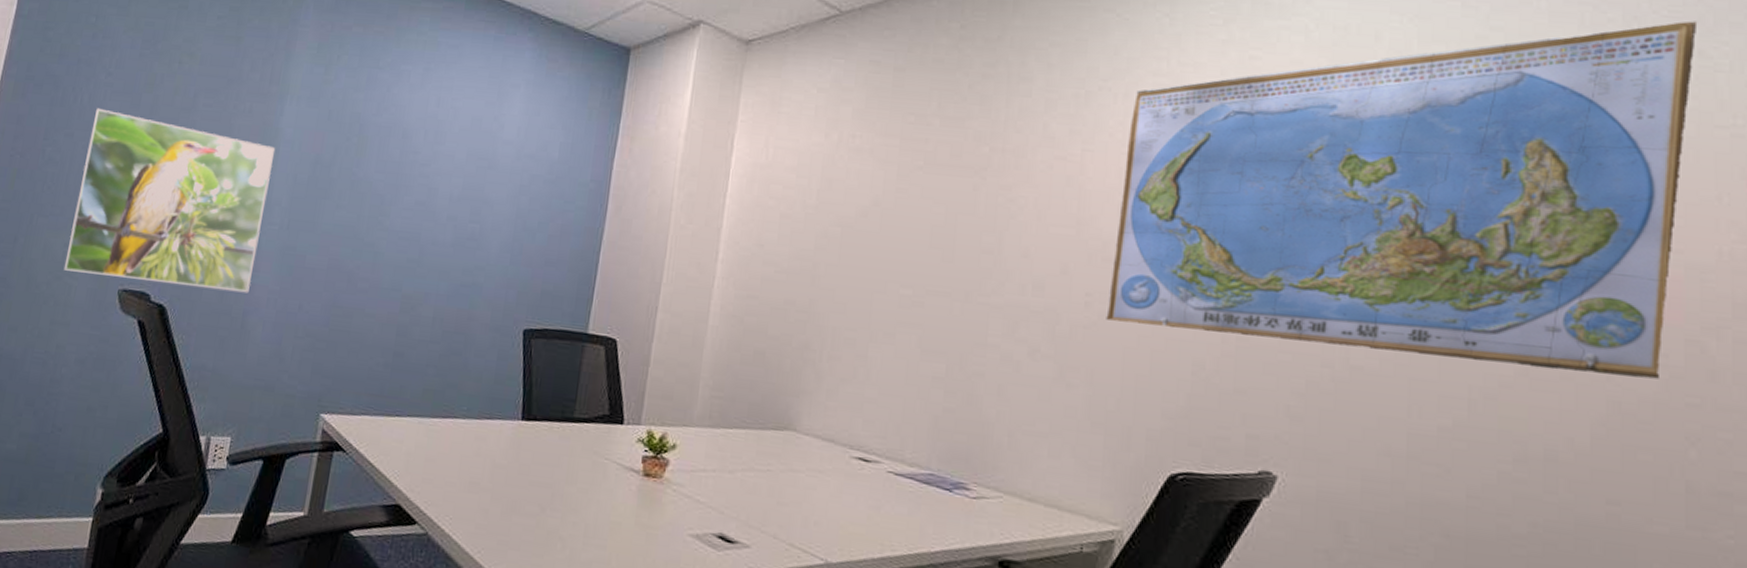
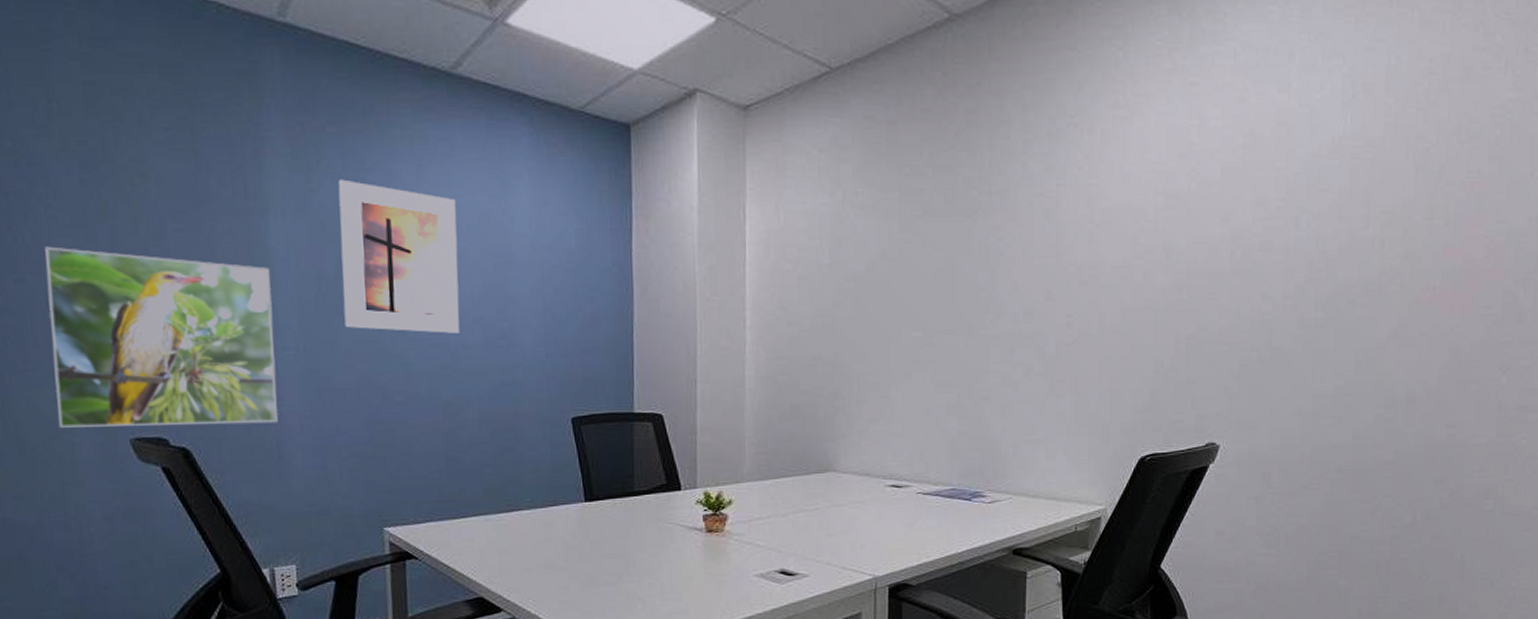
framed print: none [328,74,454,229] -> present [338,179,460,334]
world map: present [1106,21,1698,379] -> none [1084,21,1526,336]

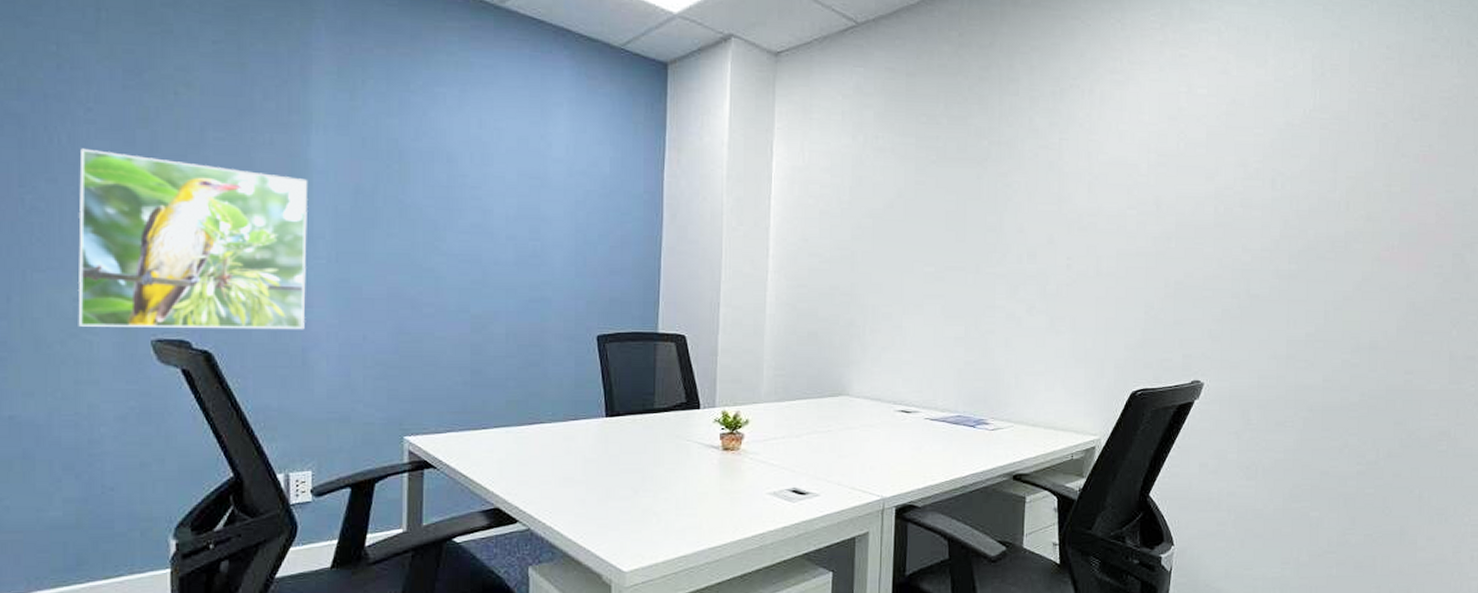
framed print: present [338,179,460,334] -> none [379,99,497,250]

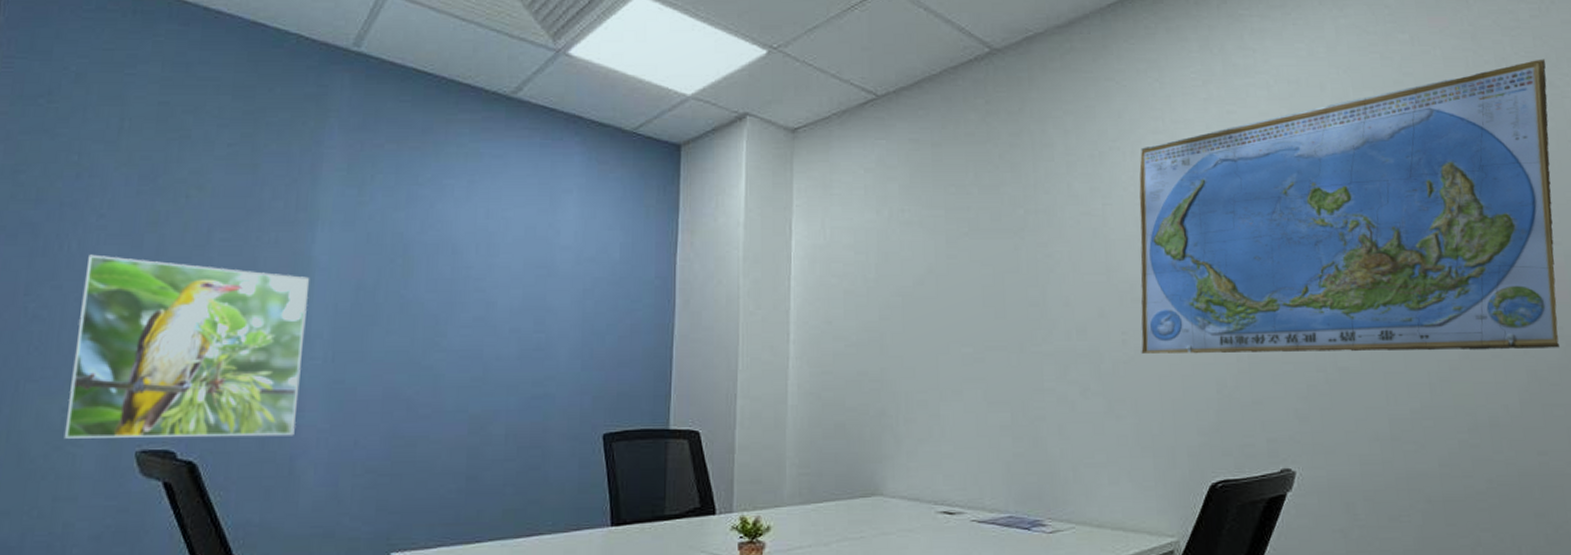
world map: none [1083,18,1468,284] -> present [1139,59,1559,354]

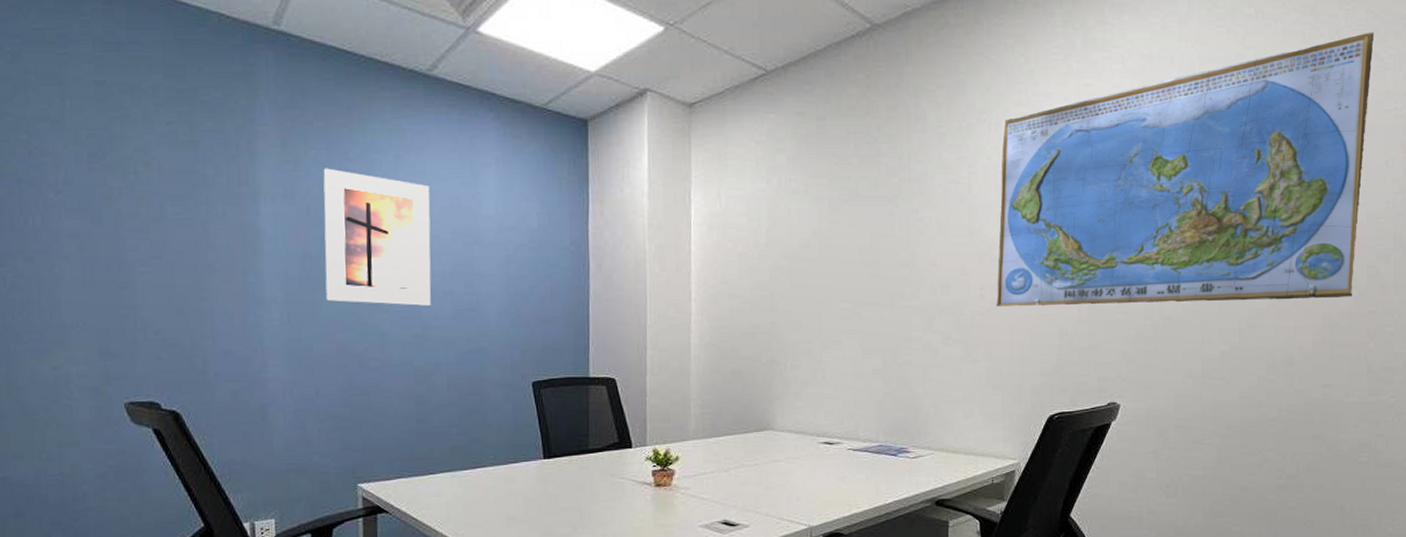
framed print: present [63,254,310,439] -> none [53,228,262,393]
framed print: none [378,193,504,345] -> present [323,168,431,306]

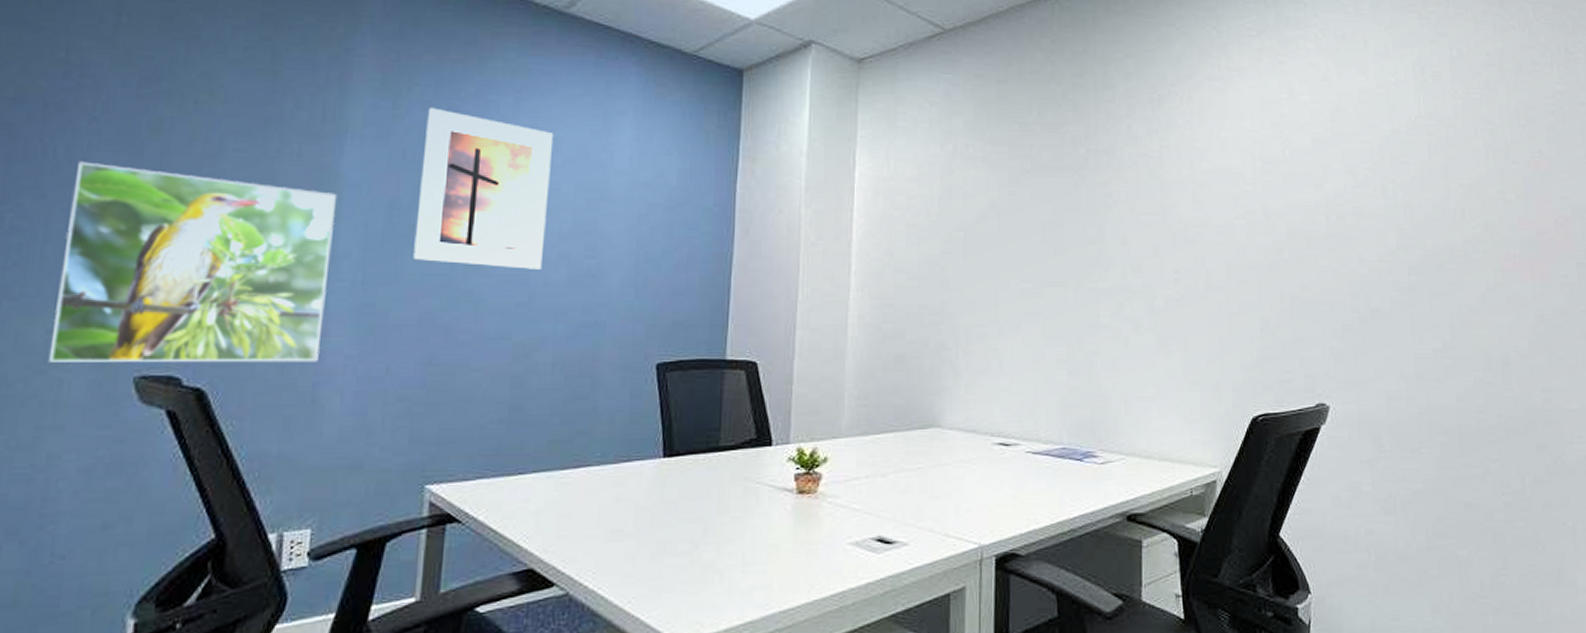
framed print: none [53,228,262,393] -> present [48,161,338,363]
world map: present [996,32,1375,306] -> none [1192,26,1564,295]

